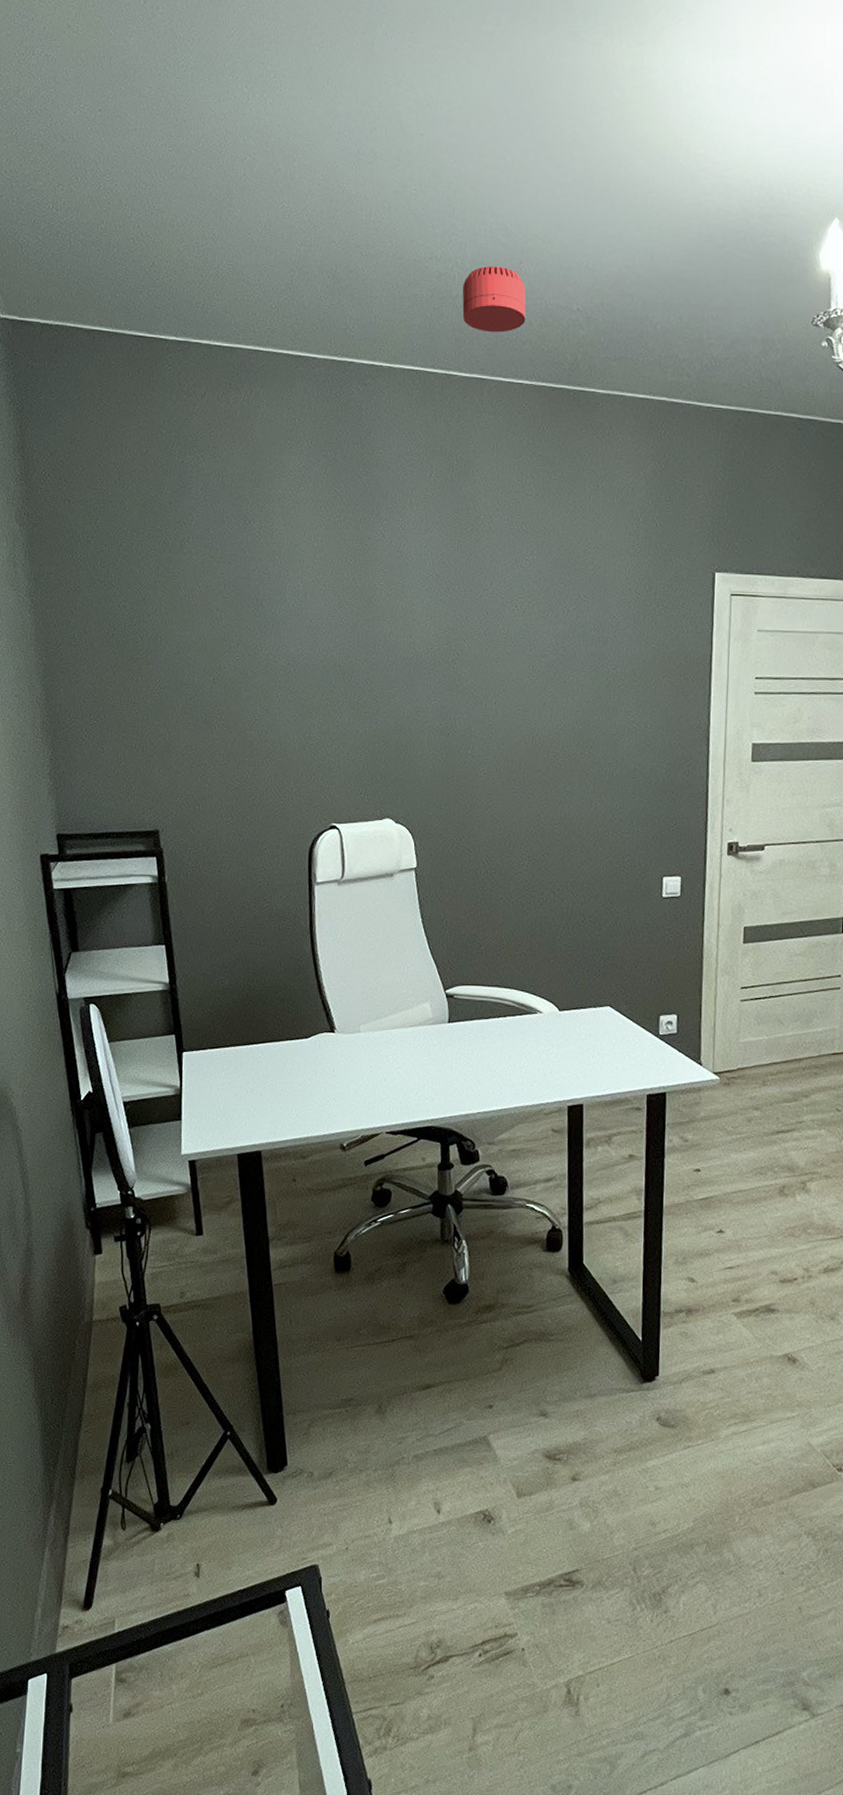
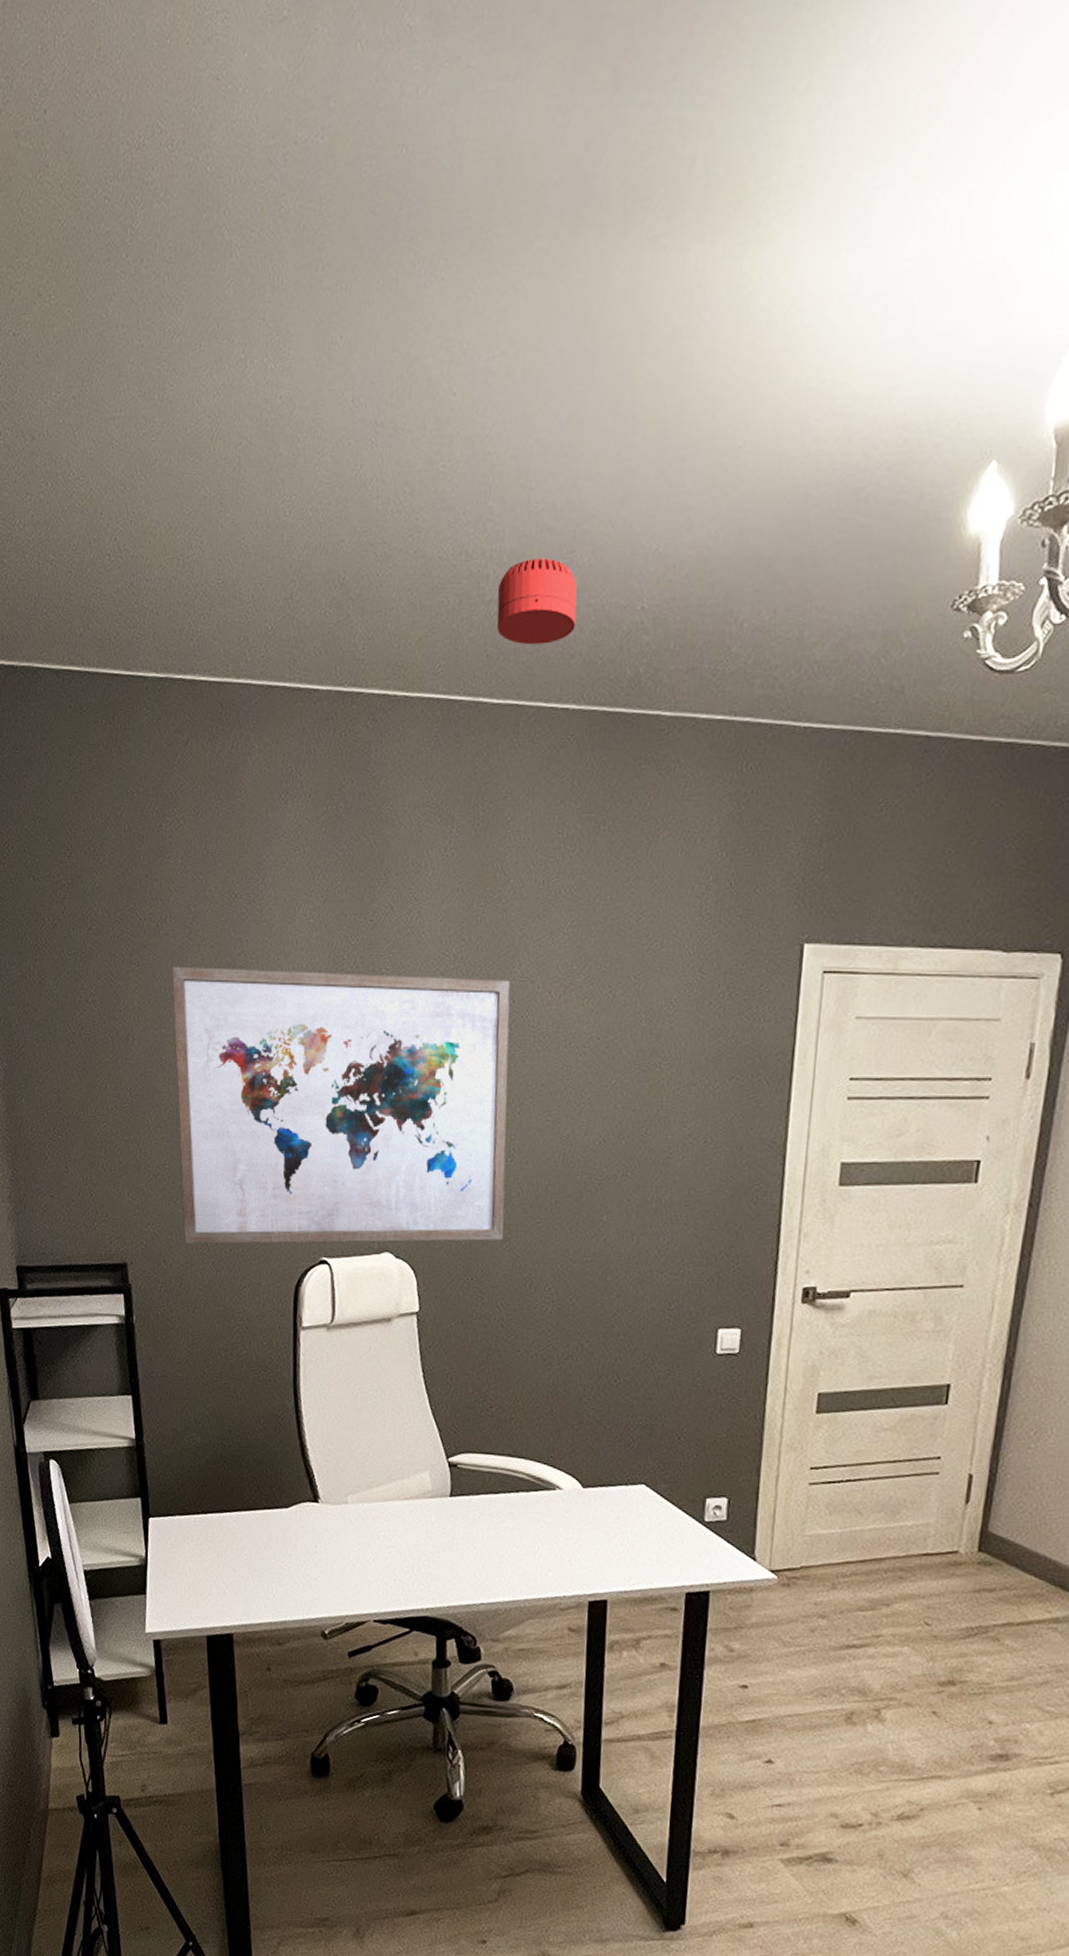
wall art: none [194,578,486,813] -> present [171,966,511,1244]

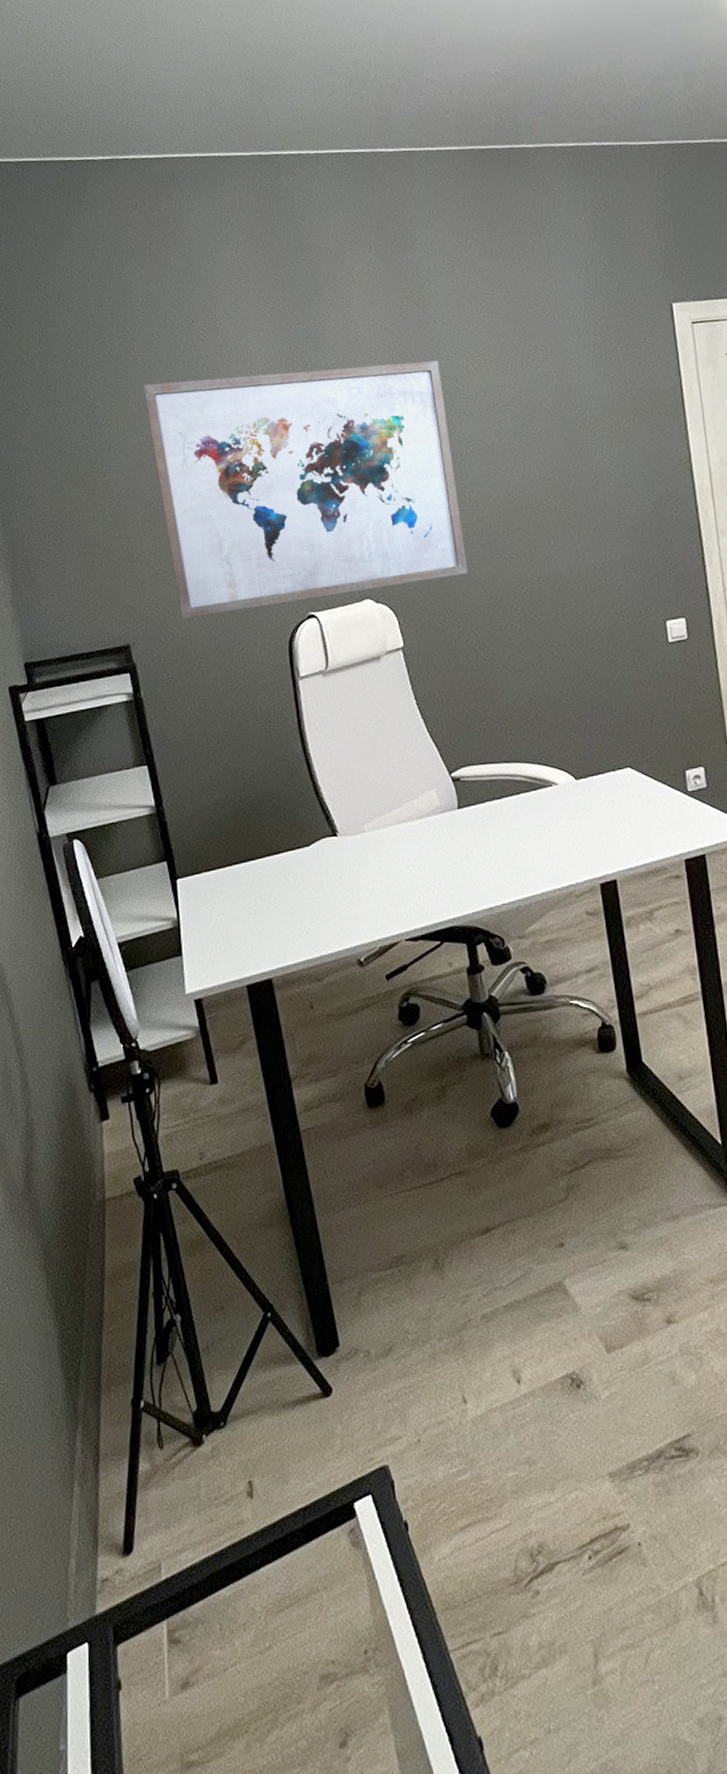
smoke detector: present [496,558,577,645] -> none [380,44,446,107]

